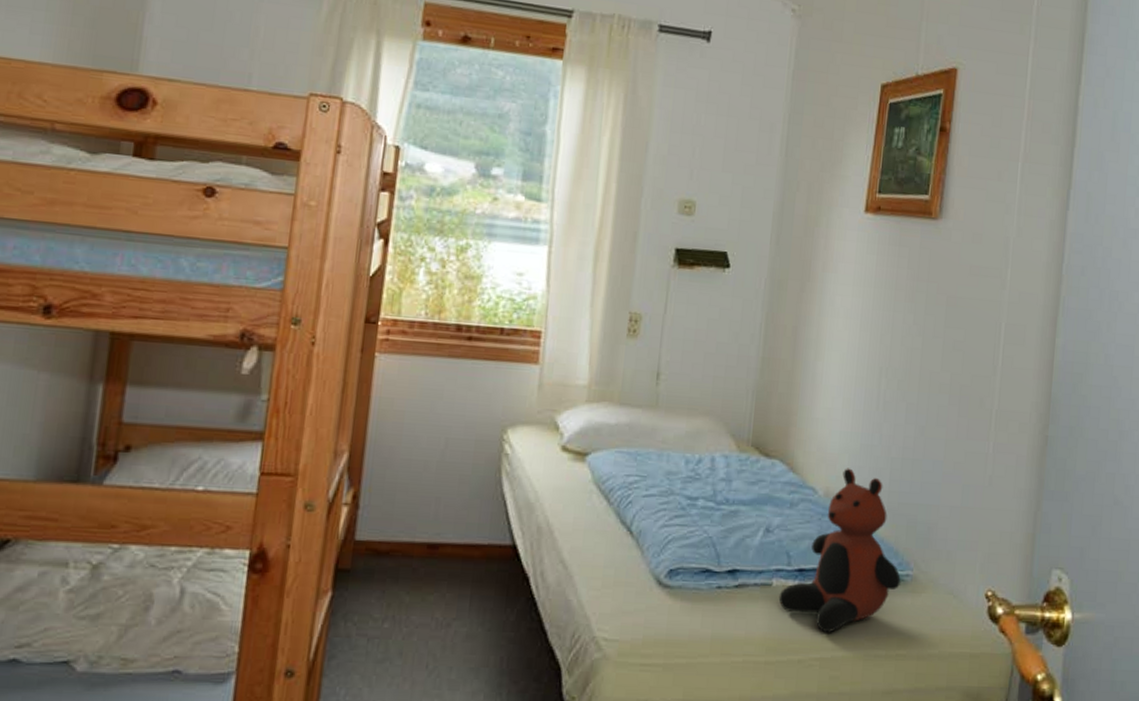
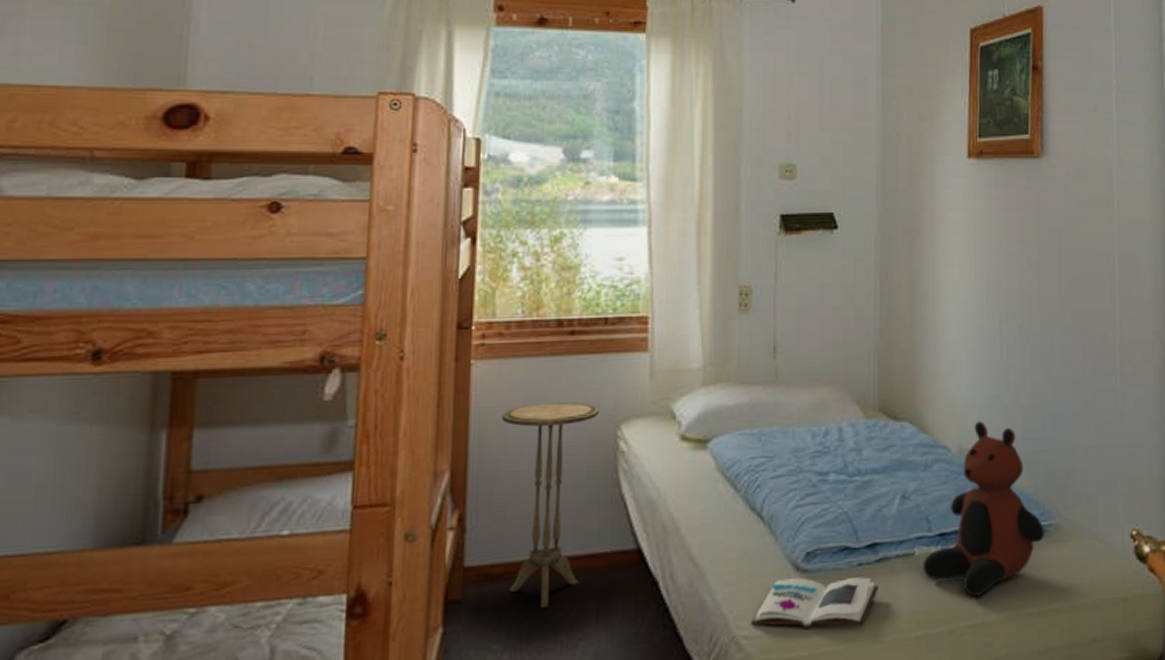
side table: none [392,399,489,588] -> present [500,401,599,609]
book: none [611,591,736,644] -> present [751,577,880,630]

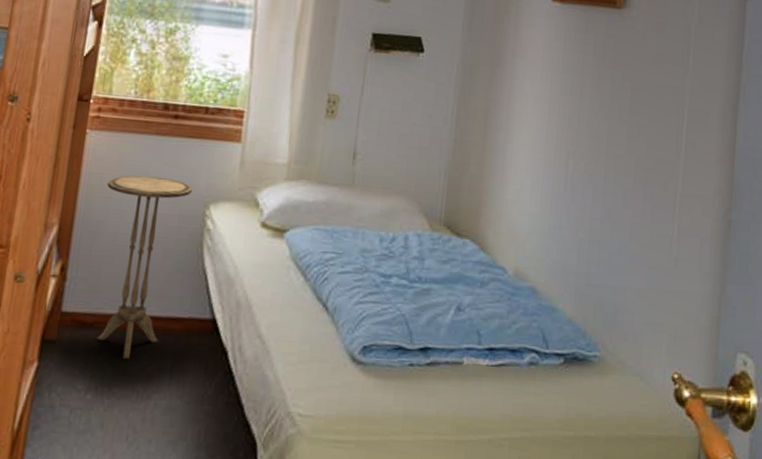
book: present [751,577,880,630] -> none [306,367,427,422]
teddy bear: present [922,421,1044,598] -> none [469,248,589,413]

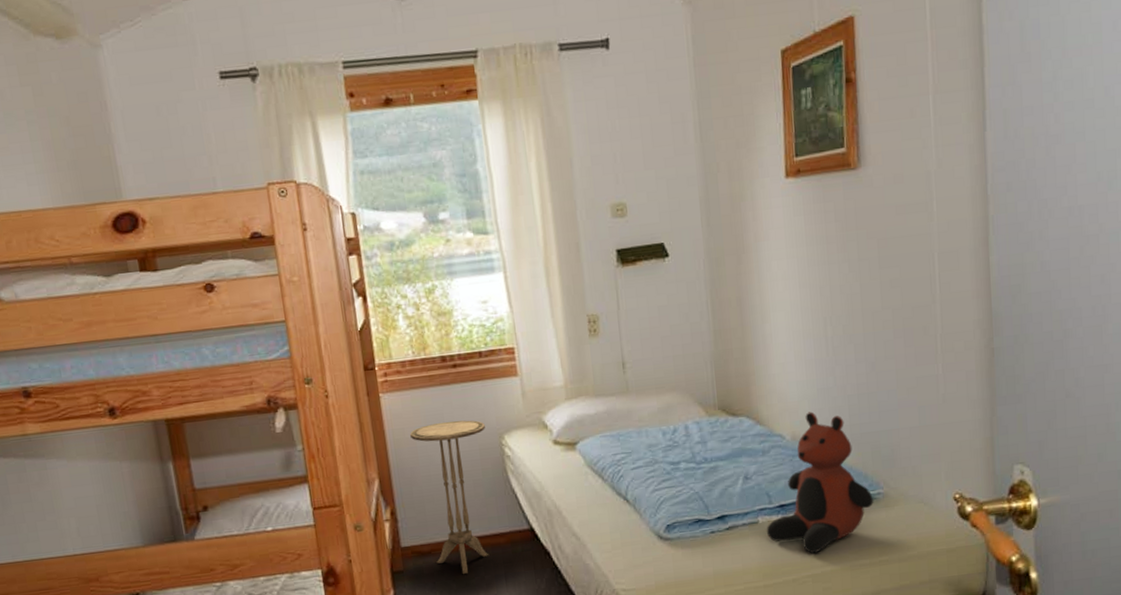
teddy bear: none [469,248,589,413] -> present [766,411,873,554]

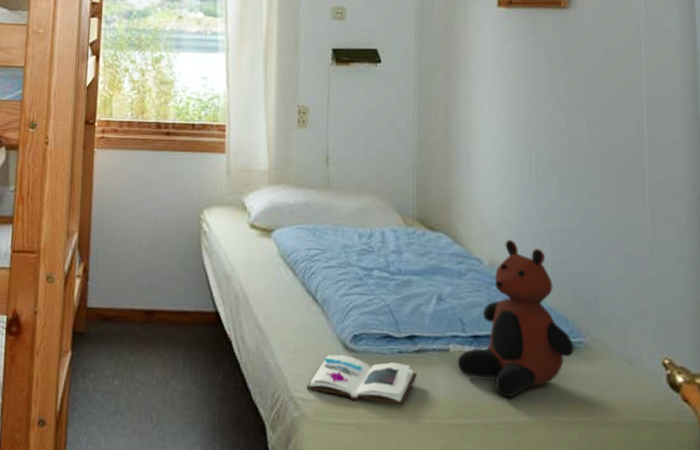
side table: present [409,420,490,575] -> none [115,186,187,350]
book: none [627,541,731,583] -> present [307,354,418,406]

